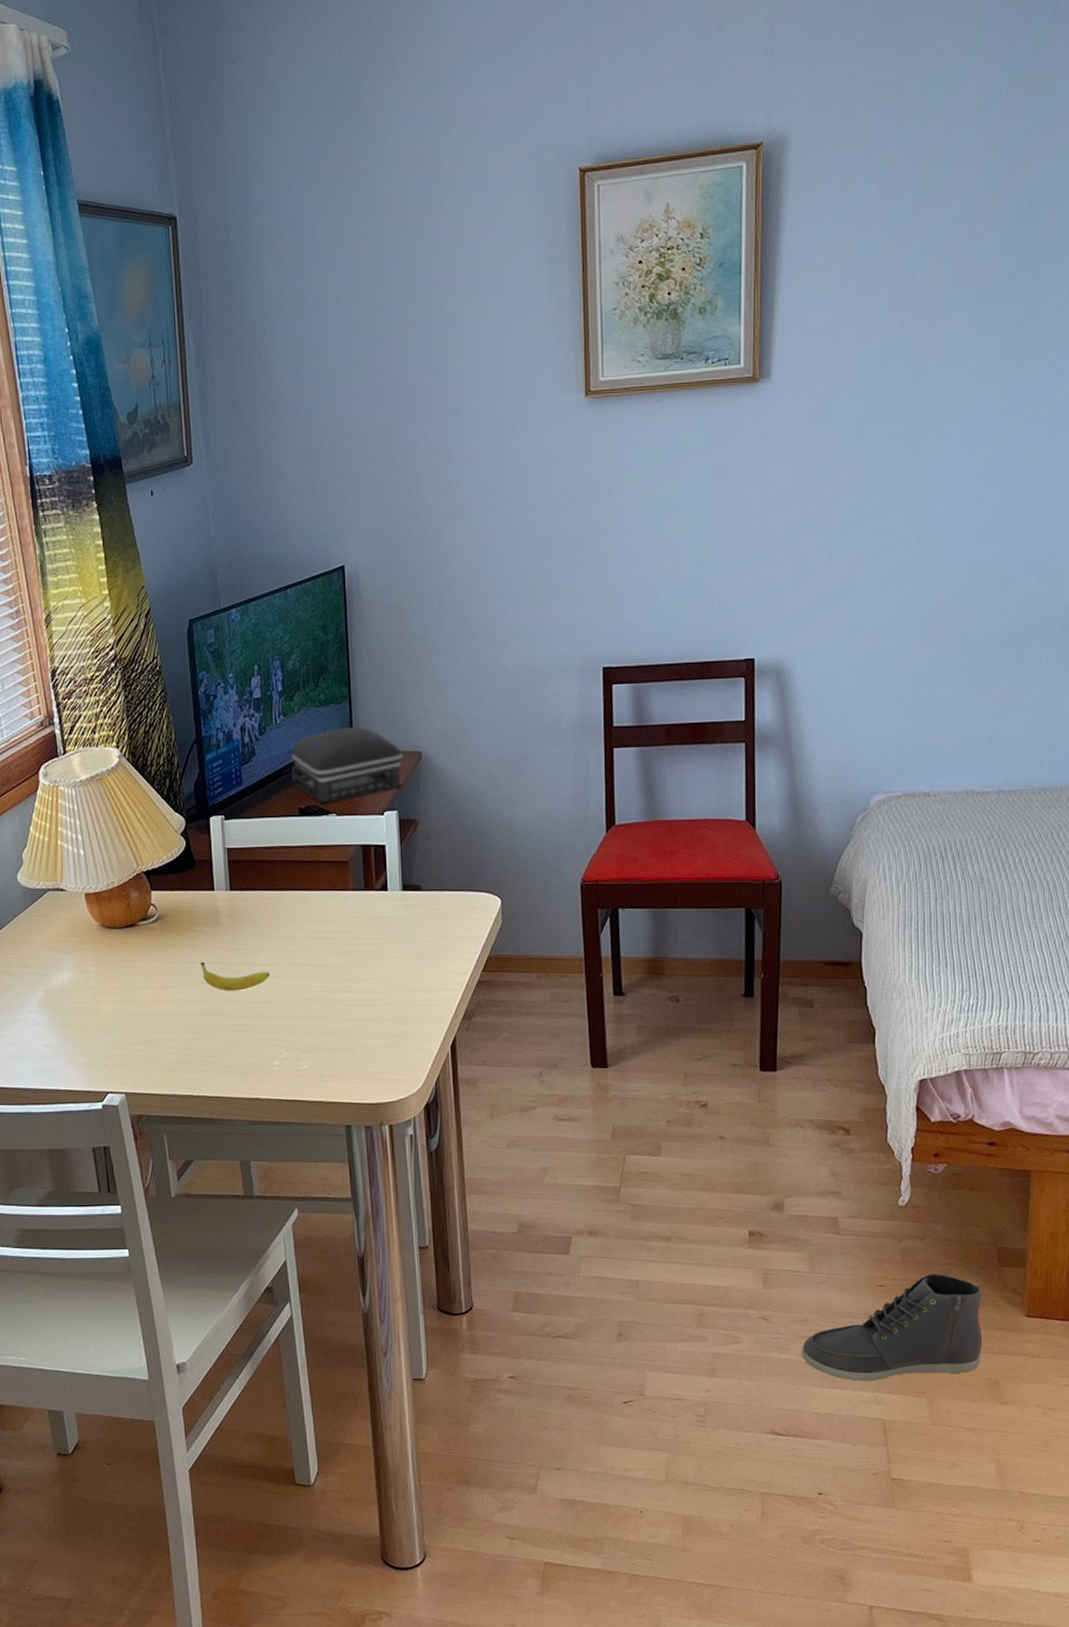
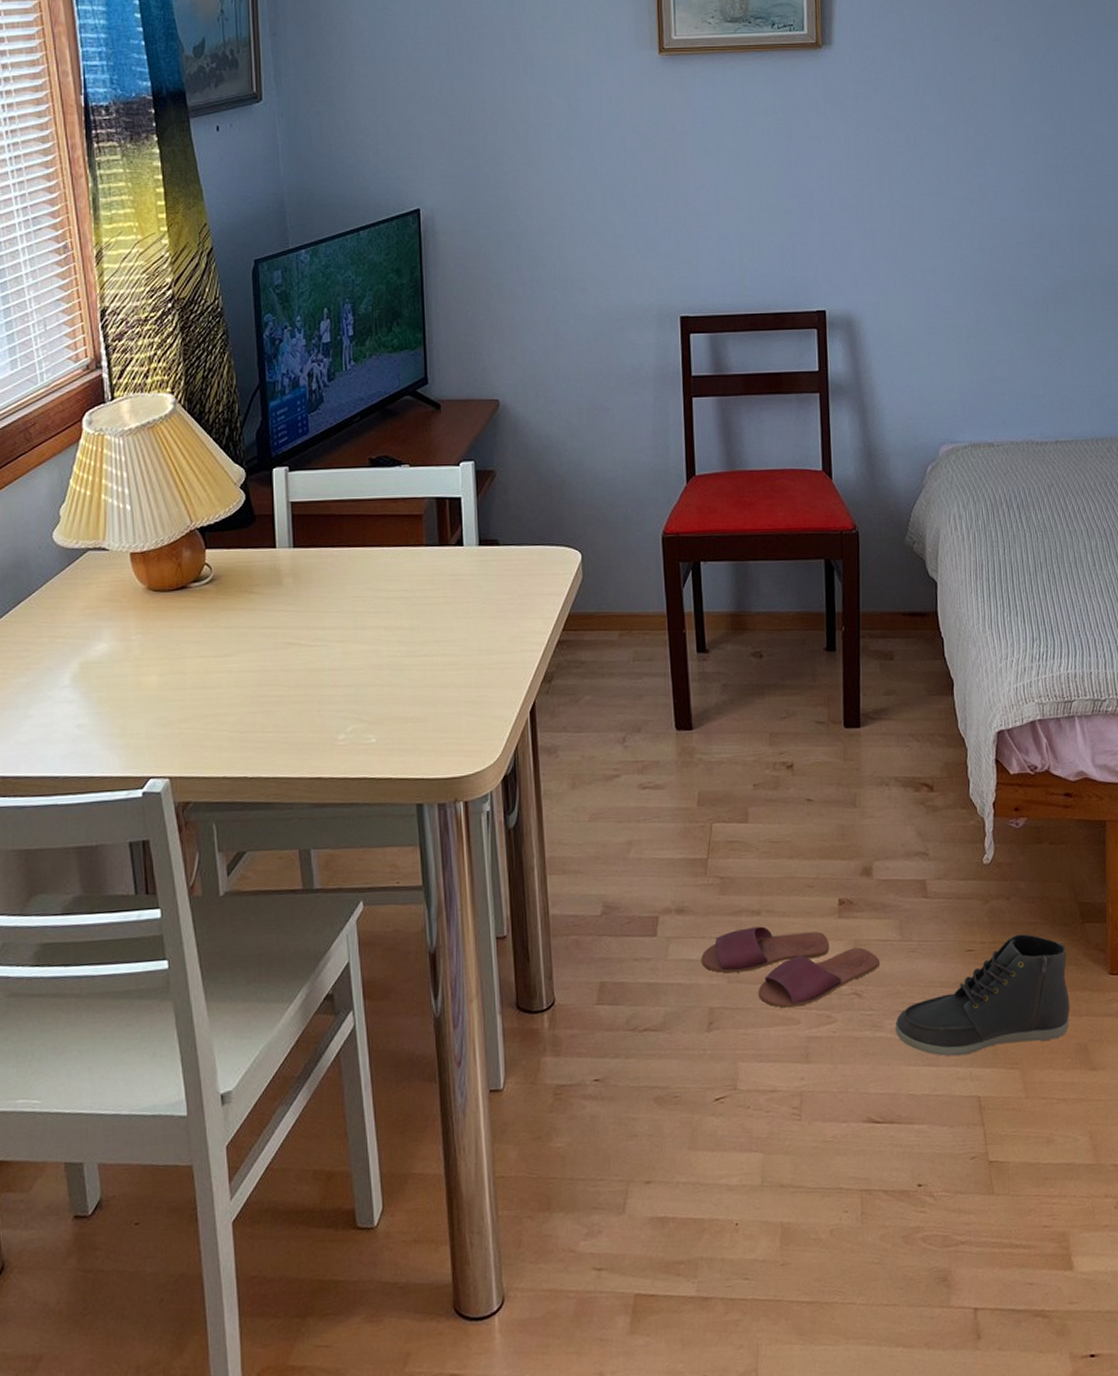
fruit: present [201,961,270,991] -> none [259,626,335,659]
wireless router: present [290,726,404,804] -> none [361,373,481,454]
slippers: none [612,1251,789,1326] -> present [701,926,881,1008]

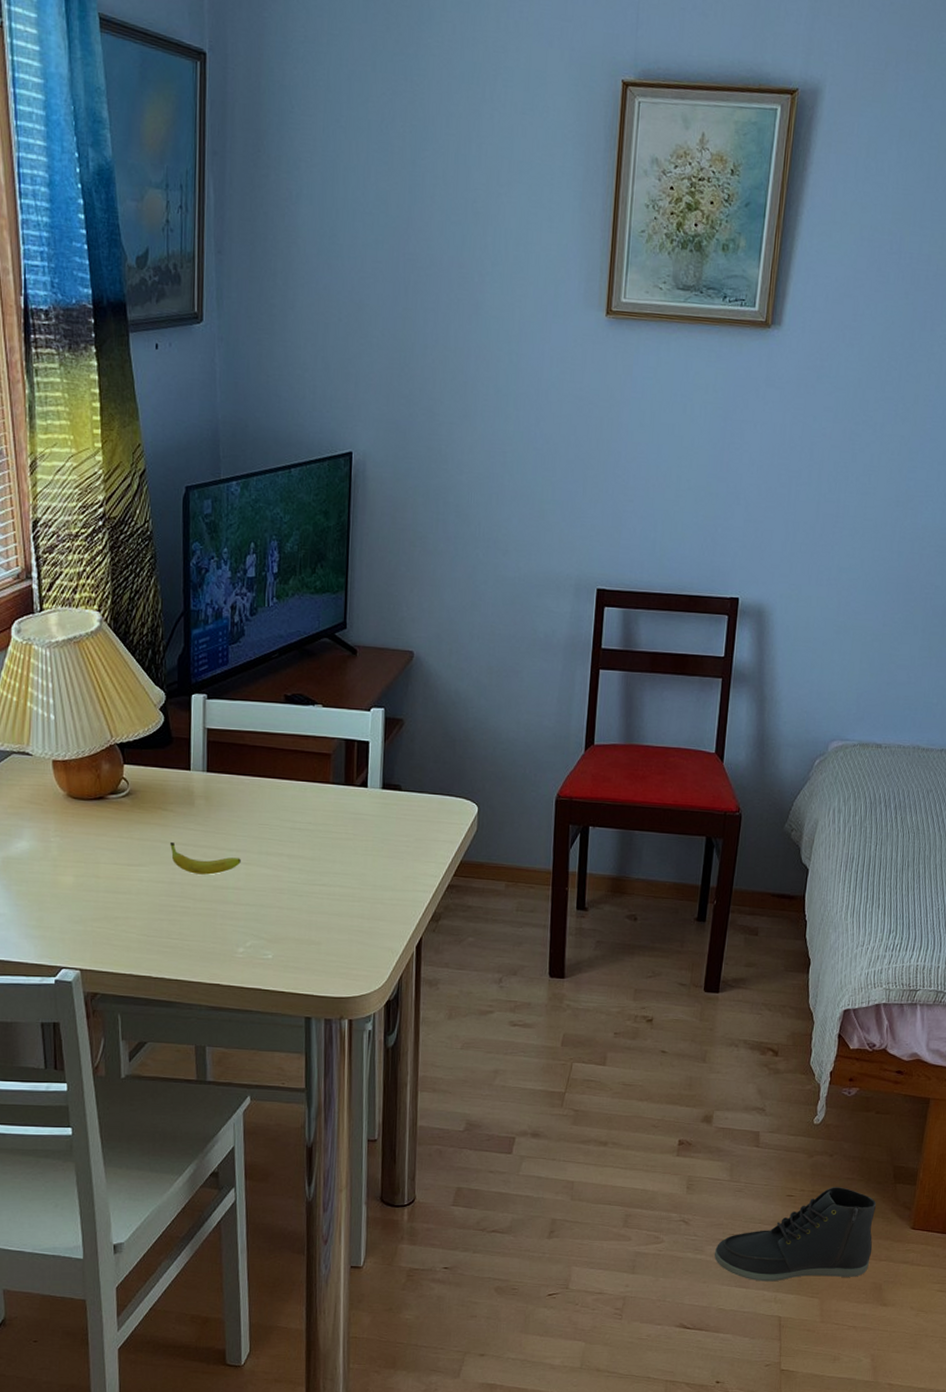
fruit: none [259,626,335,659] -> present [170,841,241,875]
slippers: present [701,926,881,1008] -> none [549,1155,709,1226]

